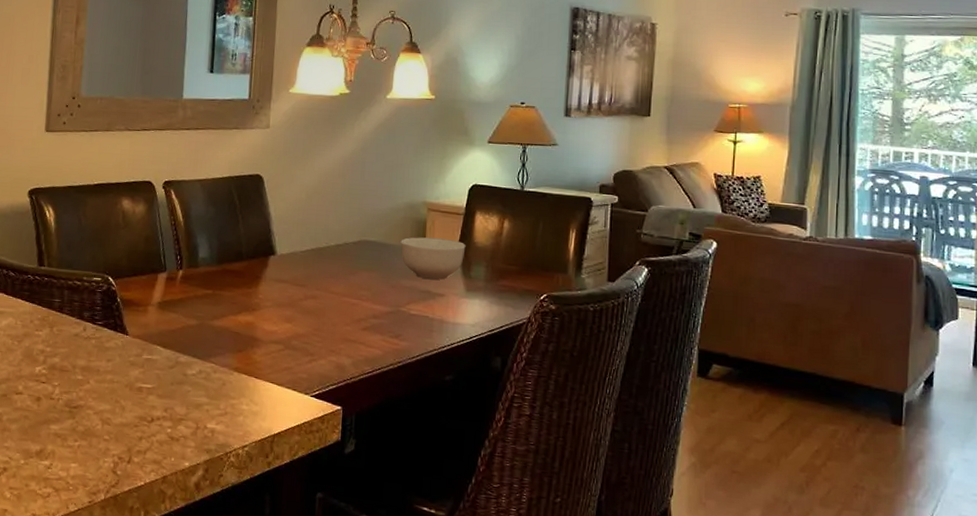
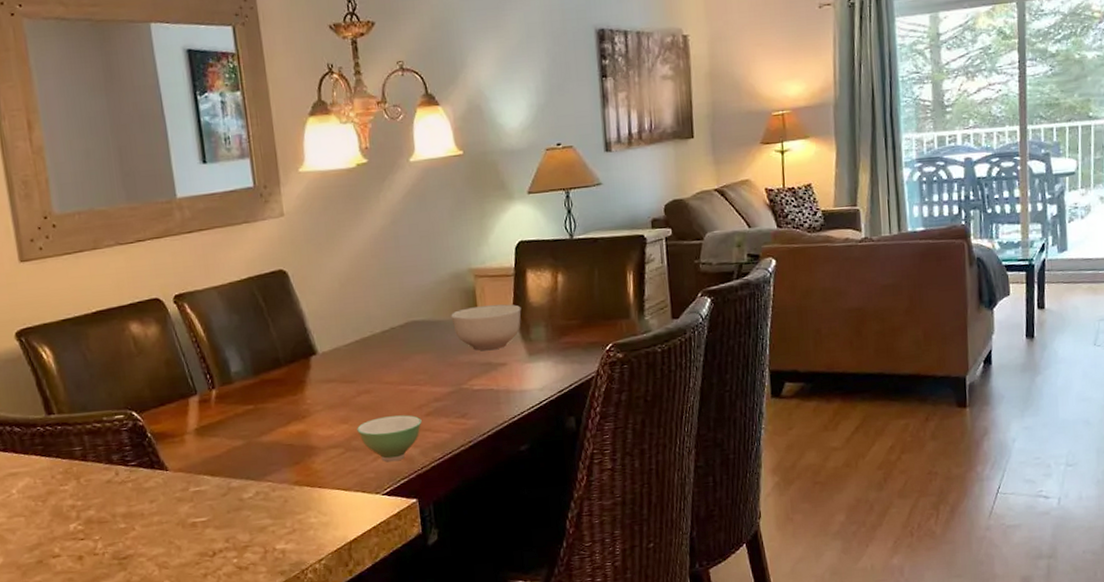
bowl: none [298,323,358,368] -> present [357,415,422,462]

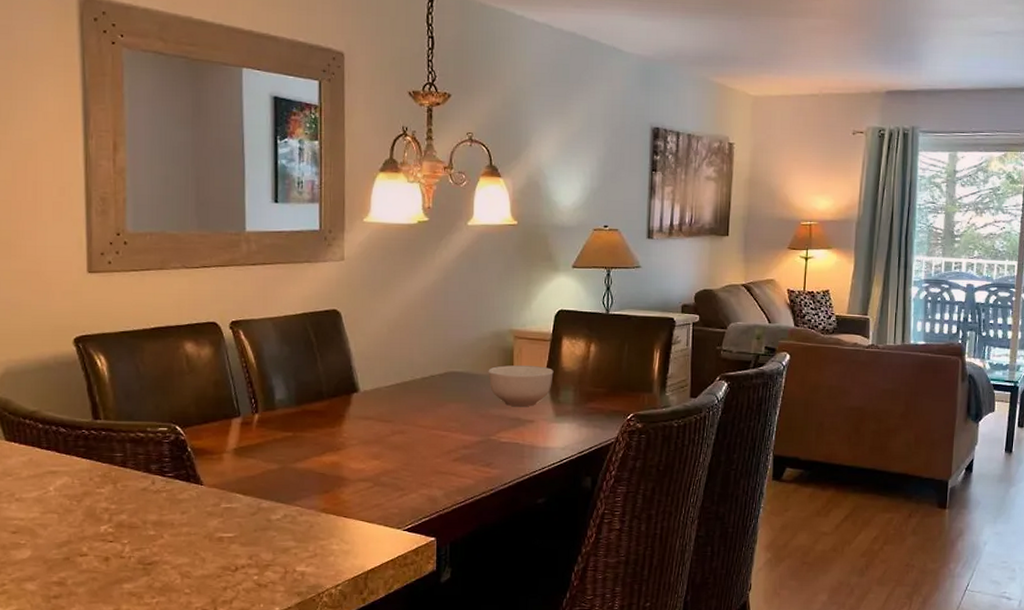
bowl: present [357,415,422,462] -> none [387,457,449,500]

